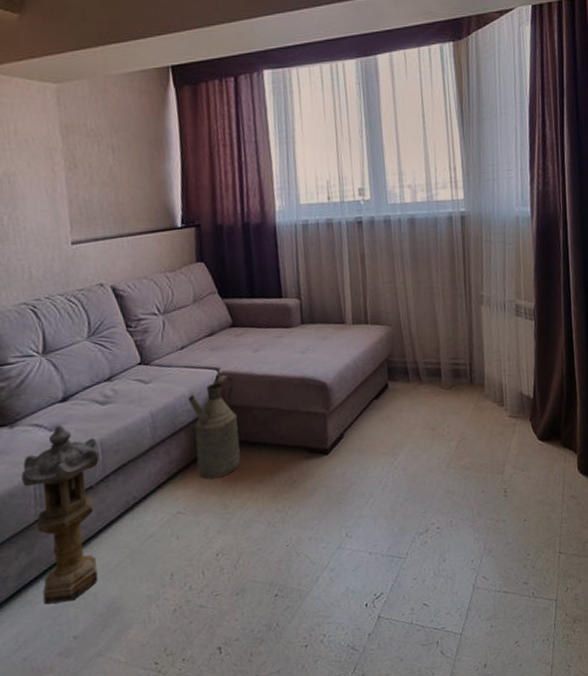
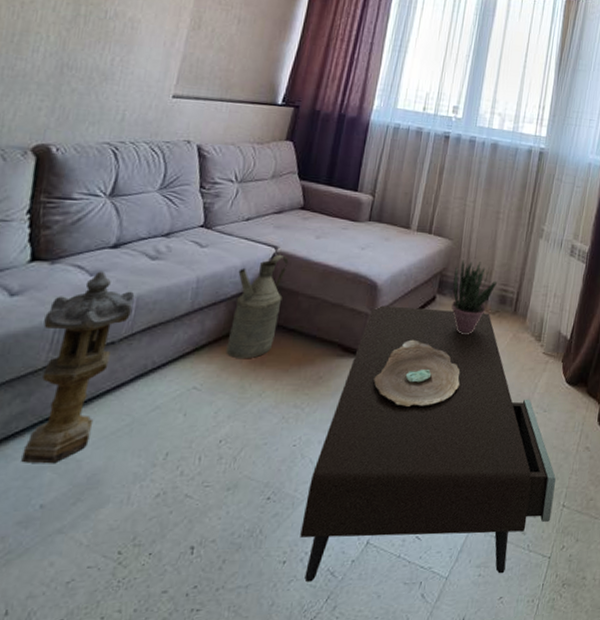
coffee table: none [311,389,550,659] -> present [300,305,556,583]
decorative bowl: none [346,428,433,492] -> present [373,339,461,406]
potted plant: none [400,341,447,415] -> present [451,259,497,334]

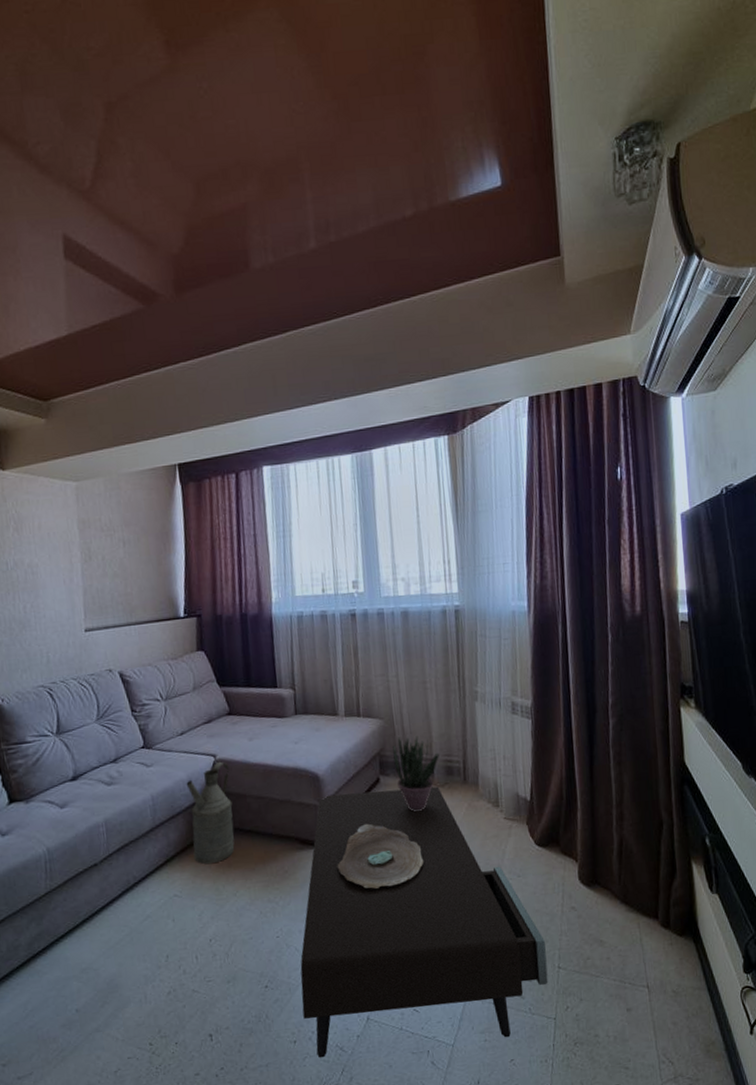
lantern: present [21,271,135,464] -> none [34,802,104,976]

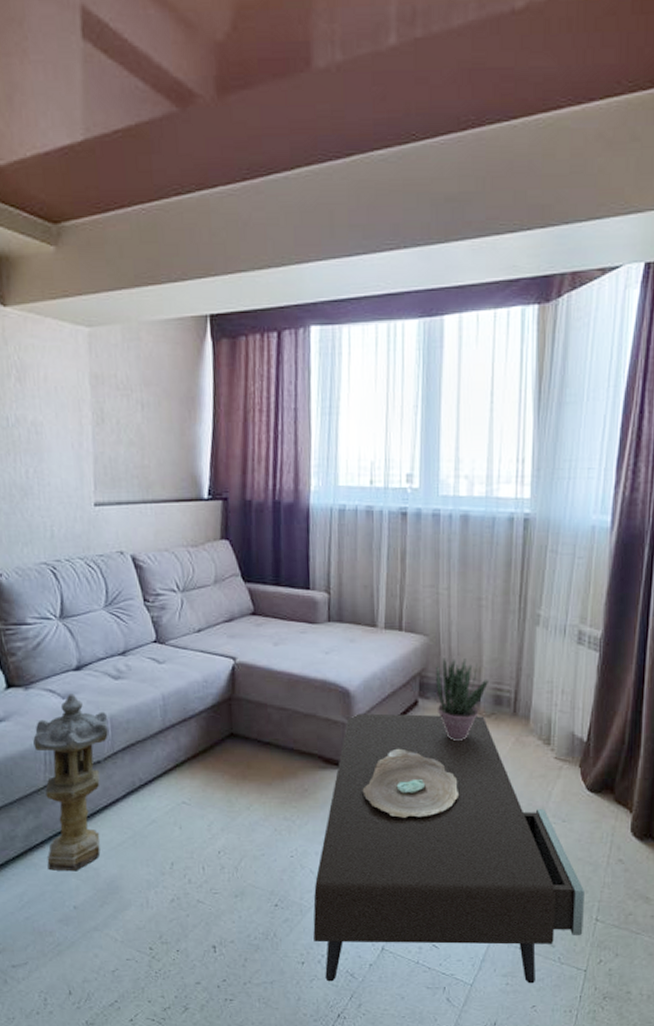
lantern: none [34,802,104,976] -> present [33,693,109,872]
watering can: present [186,761,235,864] -> none [201,665,251,773]

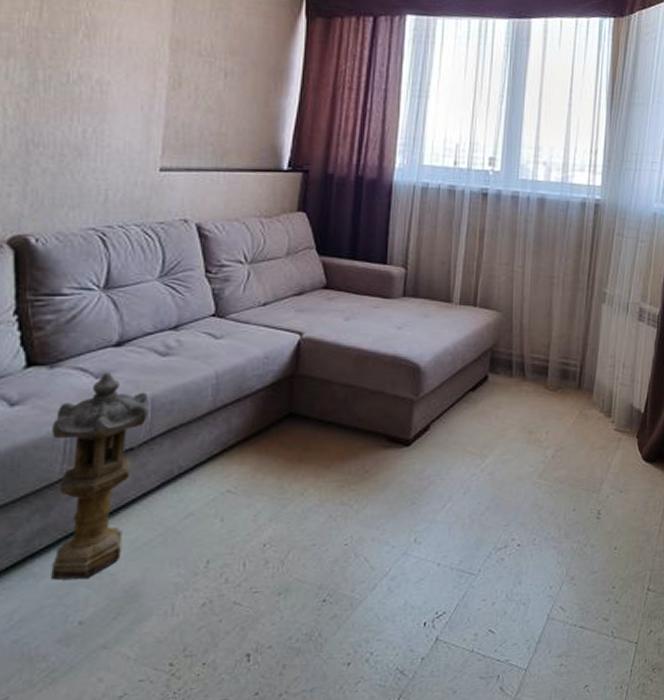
coffee table: present [313,713,584,984] -> none [363,389,638,683]
decorative bowl: present [362,748,460,818] -> none [426,424,524,496]
potted plant: present [436,657,488,740] -> none [506,333,556,415]

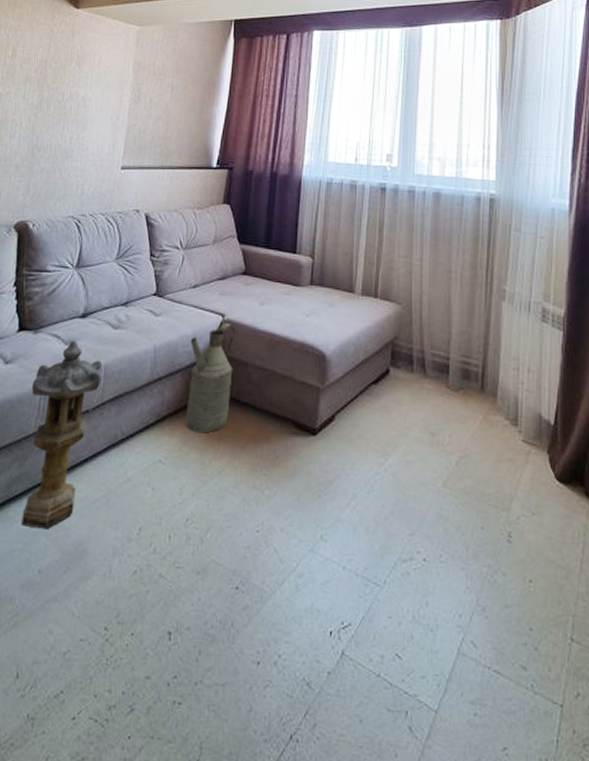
watering can: none [258,340,317,457] -> present [185,322,236,432]

